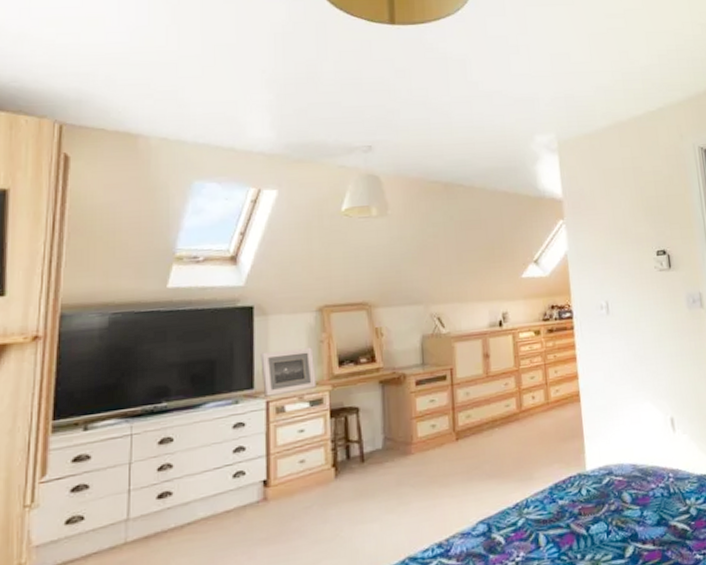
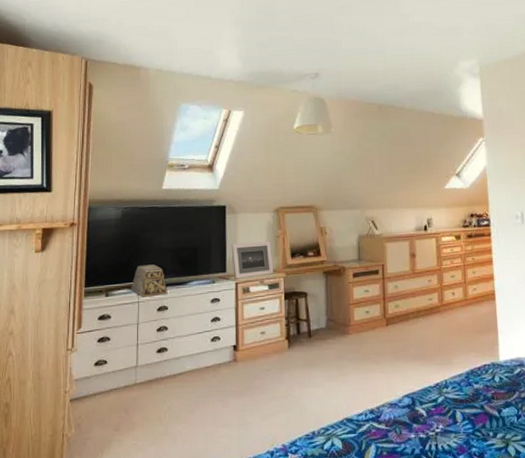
decorative box: none [121,384,174,429] -> present [131,264,168,298]

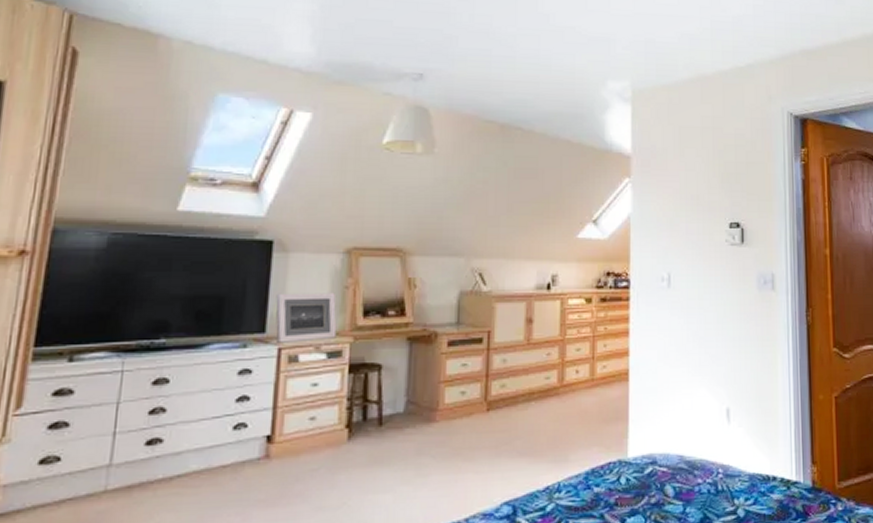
decorative box: present [131,264,168,298] -> none [112,317,172,365]

